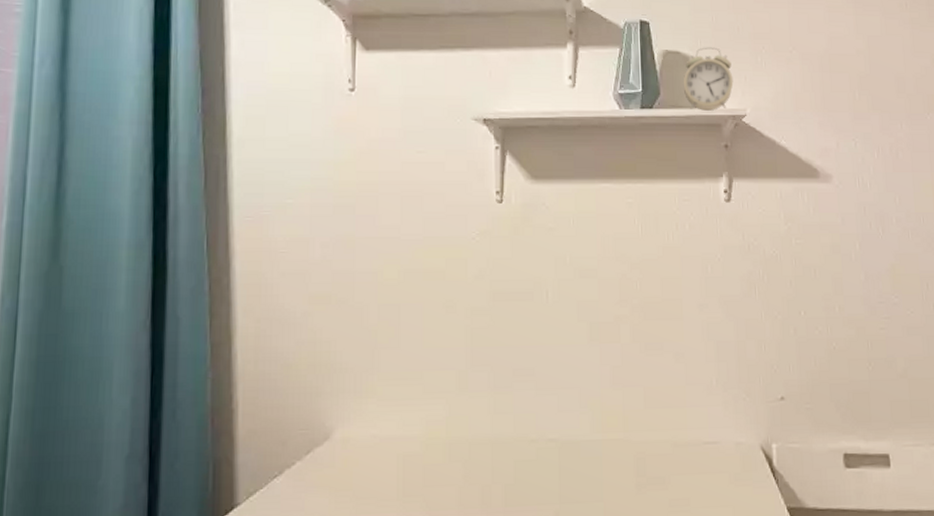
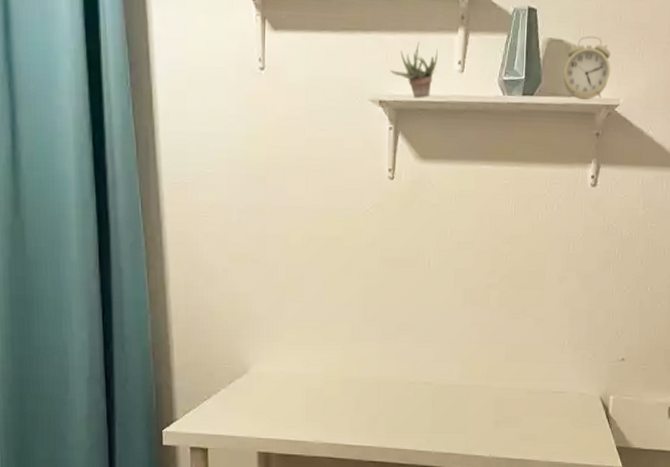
succulent plant: none [494,58,546,116] -> present [390,42,438,99]

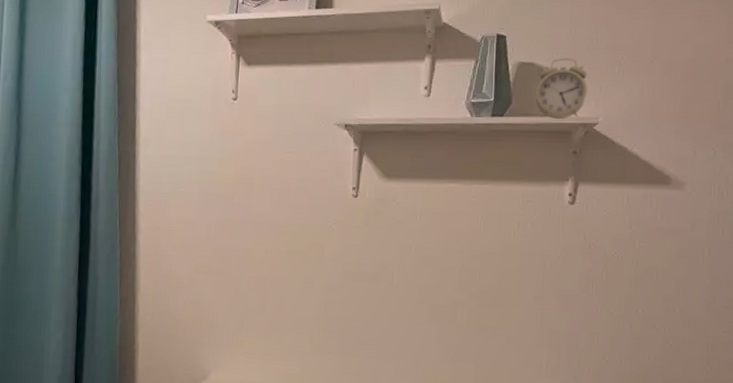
succulent plant: present [390,42,438,99] -> none [356,71,404,122]

